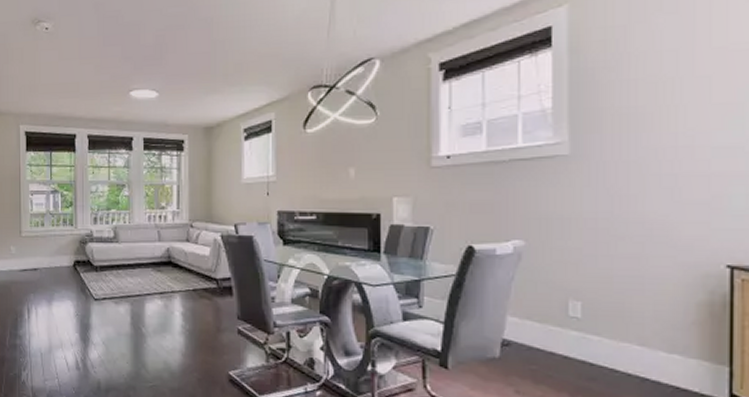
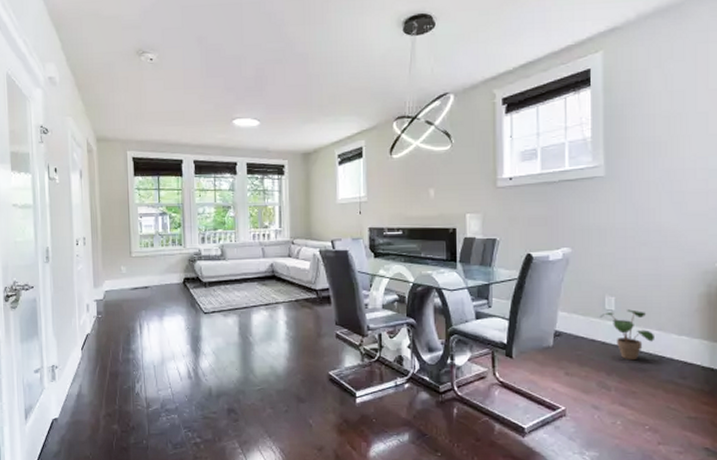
potted plant: none [561,318,635,381] -> present [600,309,654,361]

